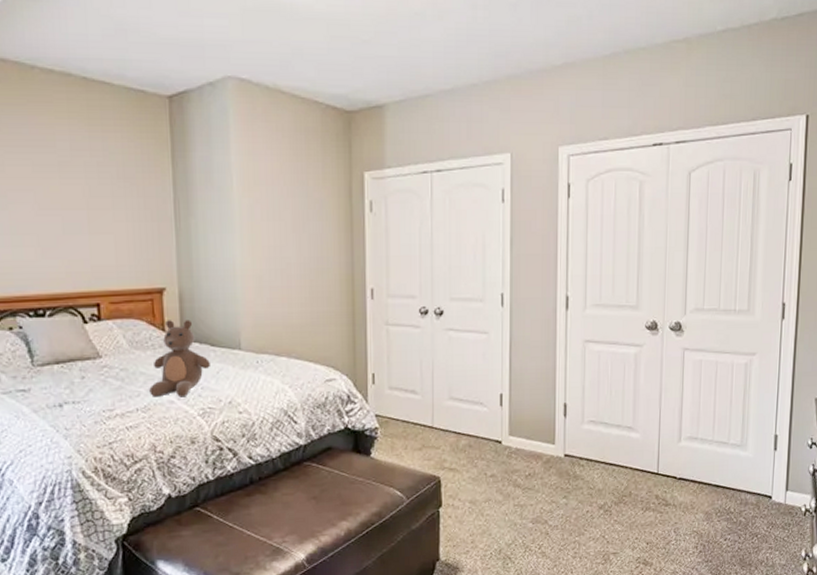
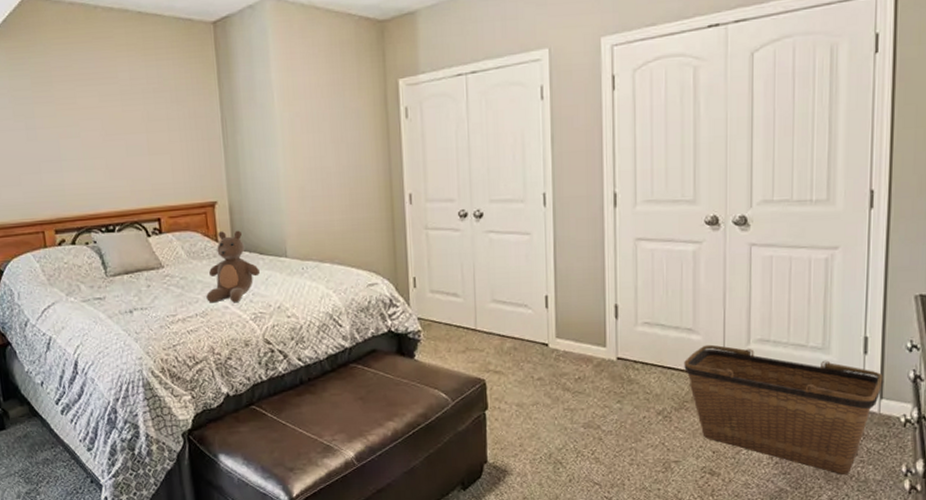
bicycle basket: none [624,442,790,561] -> present [684,344,884,475]

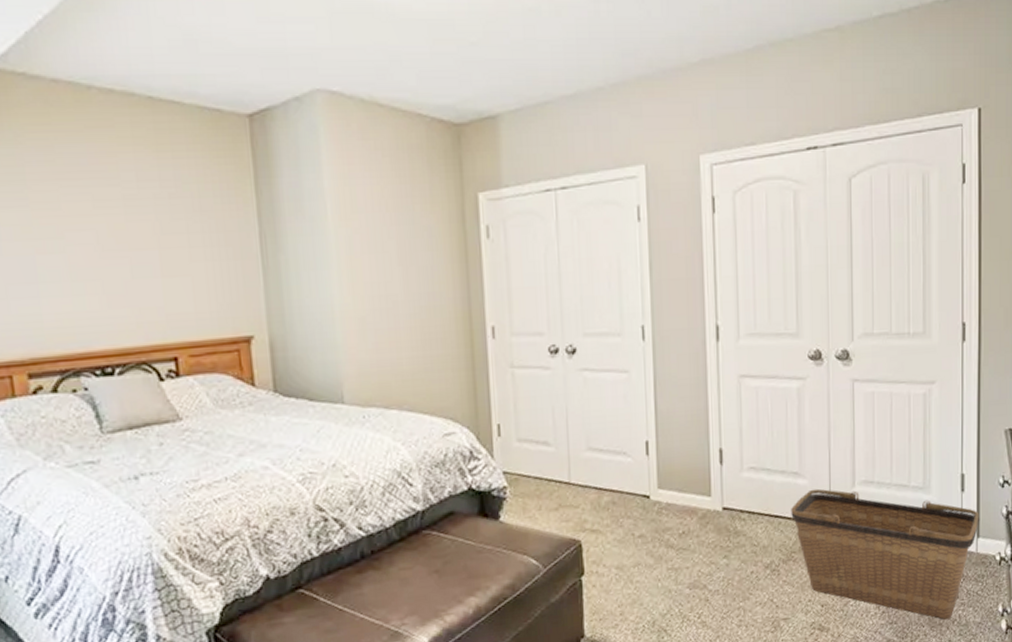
teddy bear: present [206,230,261,303] -> none [239,371,311,463]

